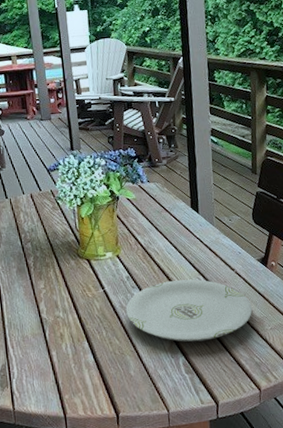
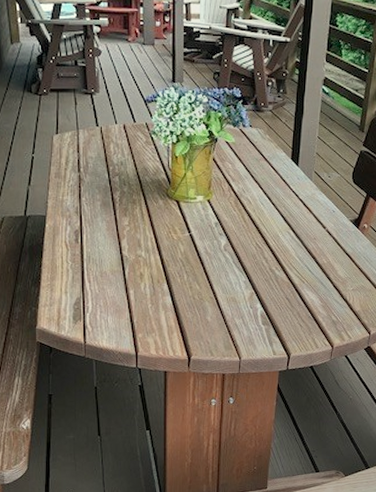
plate: present [126,279,253,342] -> none [210,231,338,295]

